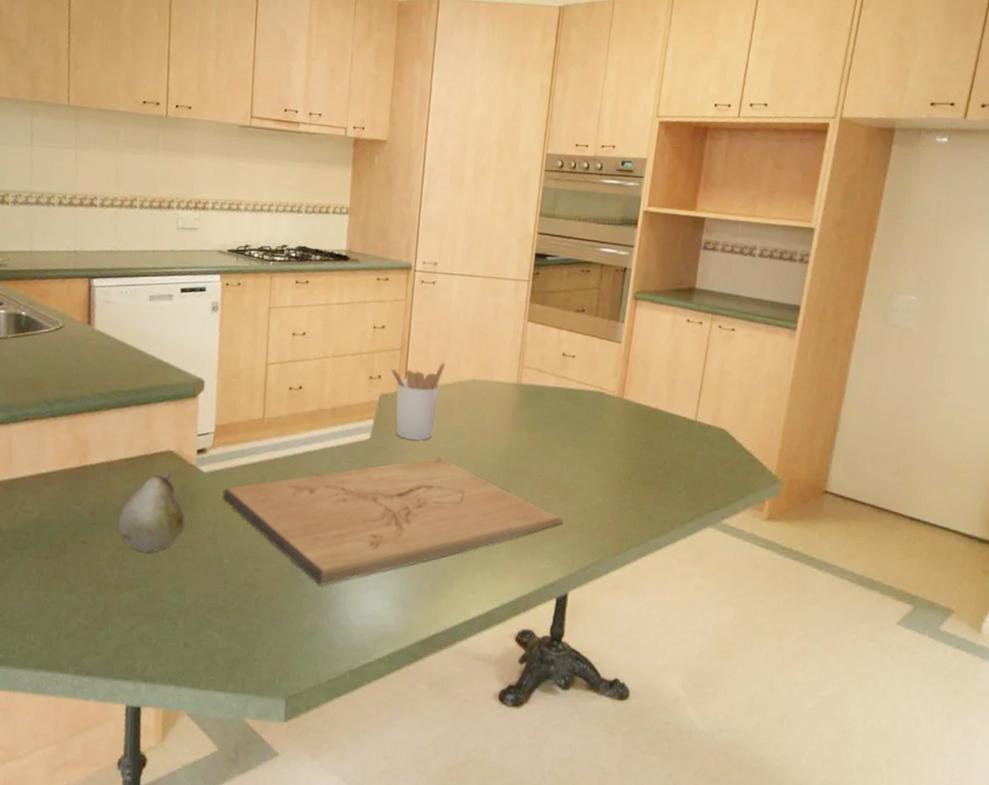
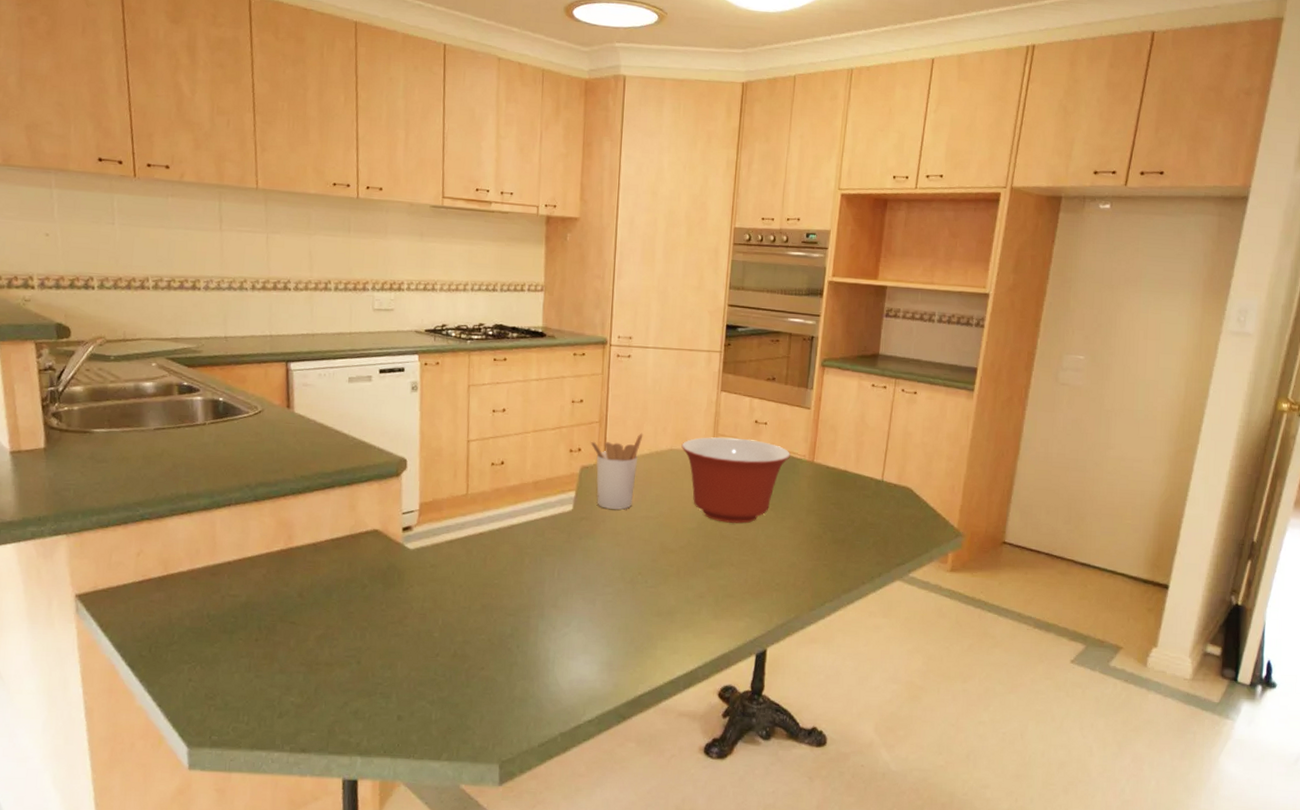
fruit: present [117,470,186,553] -> none [326,549,394,630]
cutting board: present [222,457,564,586] -> none [429,525,761,653]
mixing bowl: none [485,368,599,460] -> present [681,437,790,524]

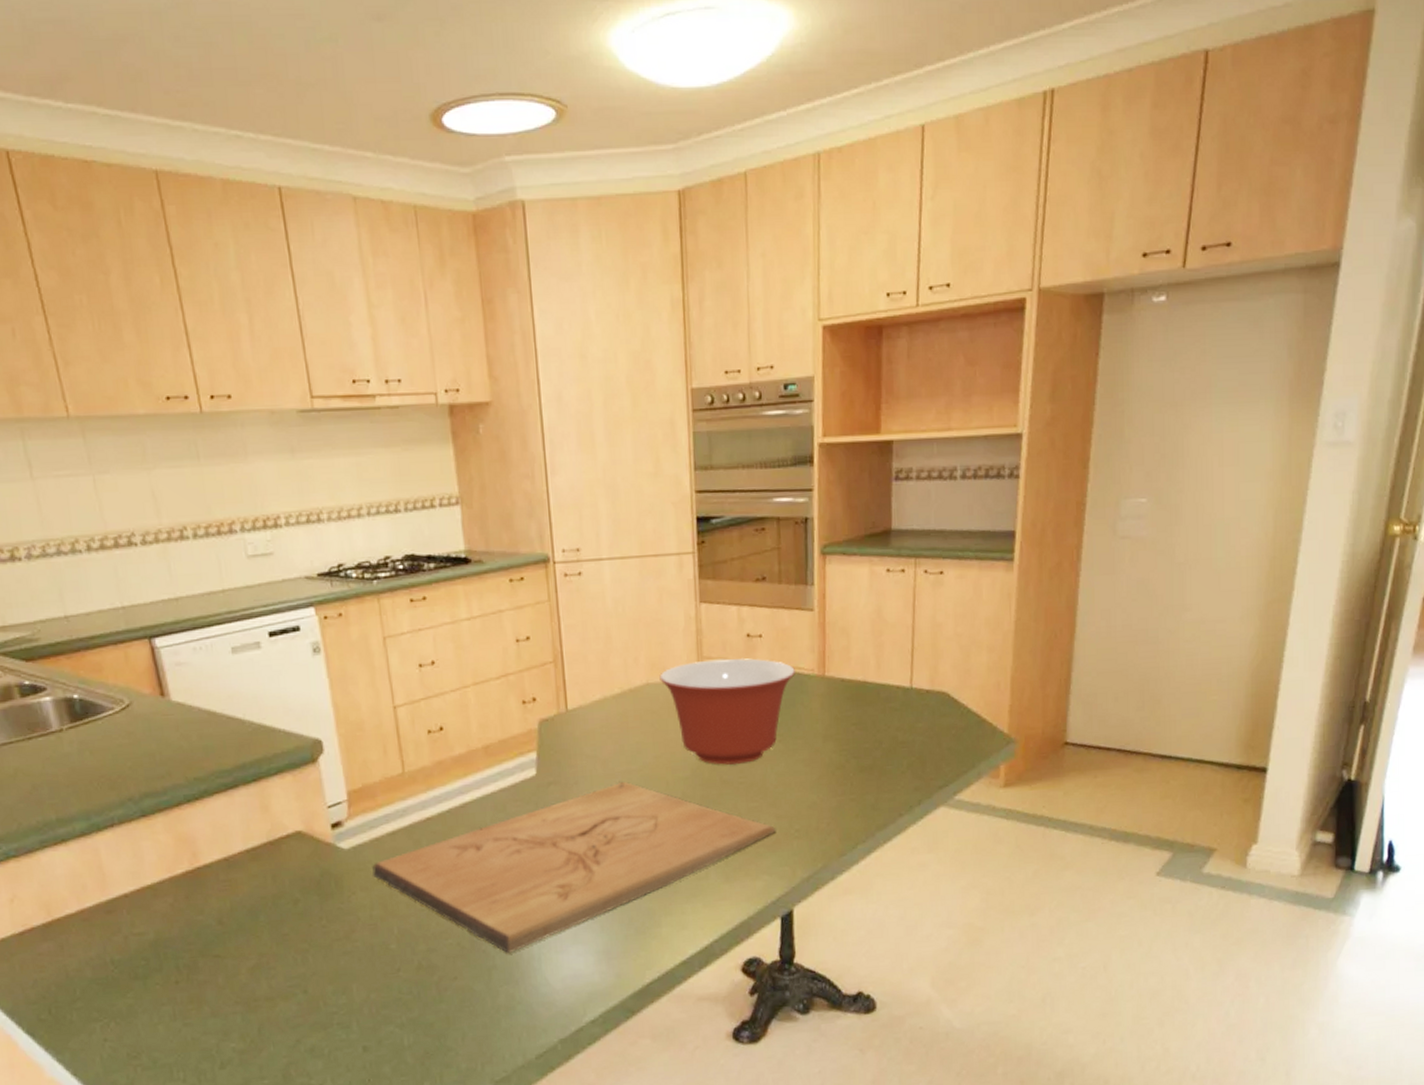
cutting board: none [429,525,761,653] -> present [372,781,776,953]
utensil holder: present [590,433,643,510] -> none [546,668,611,768]

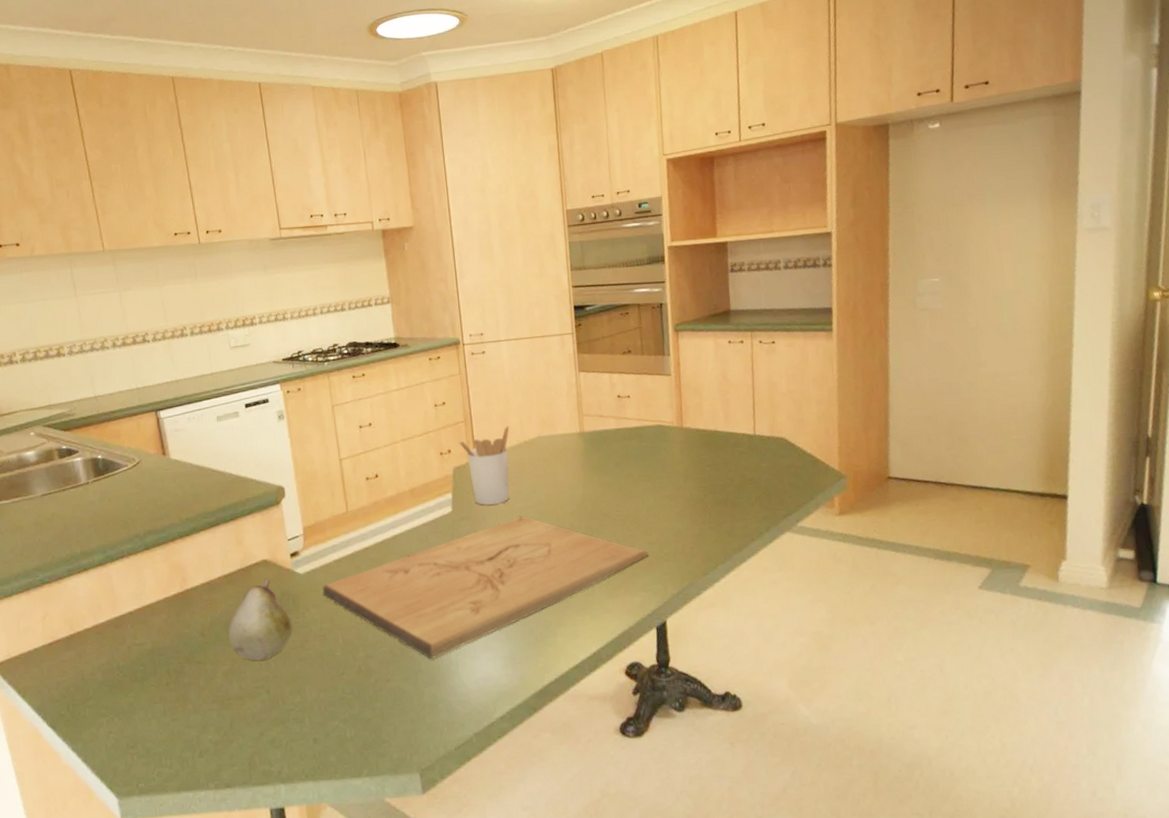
fruit: none [252,855,336,954] -> present [227,579,293,661]
utensil holder: none [546,668,611,768] -> present [458,425,510,505]
mixing bowl: present [659,657,795,766] -> none [548,414,658,501]

